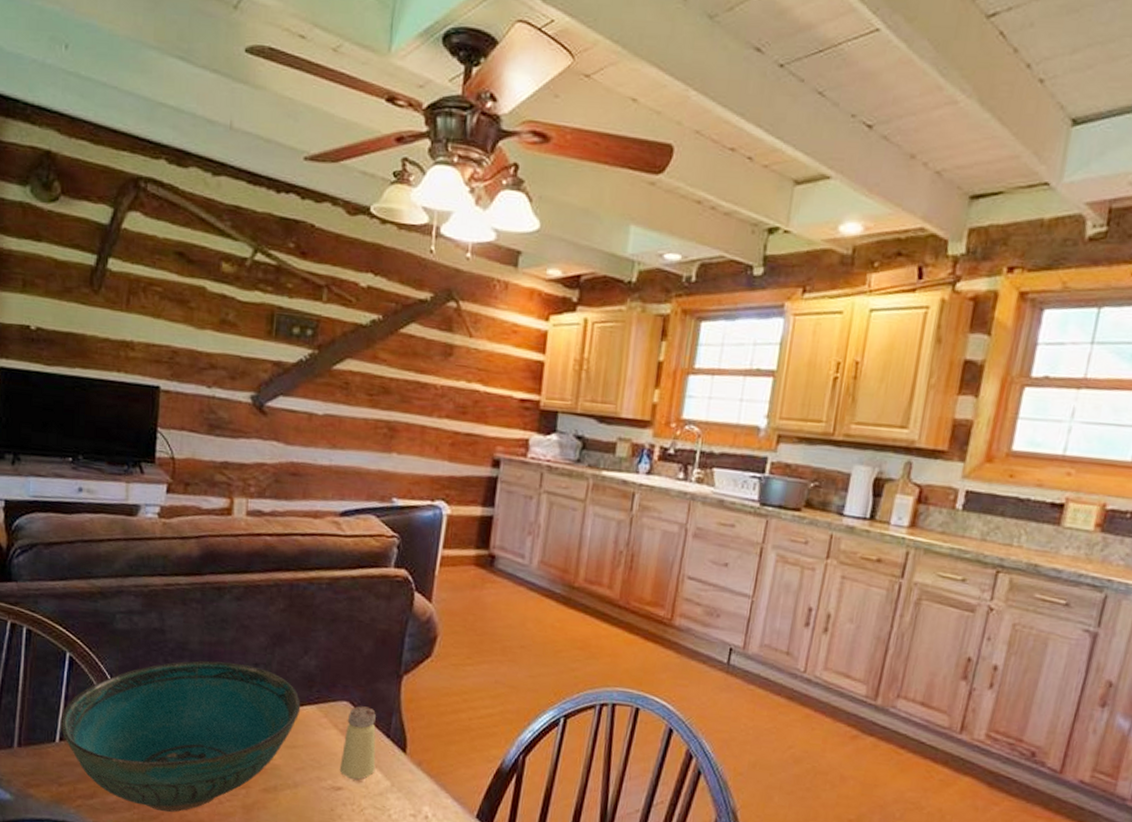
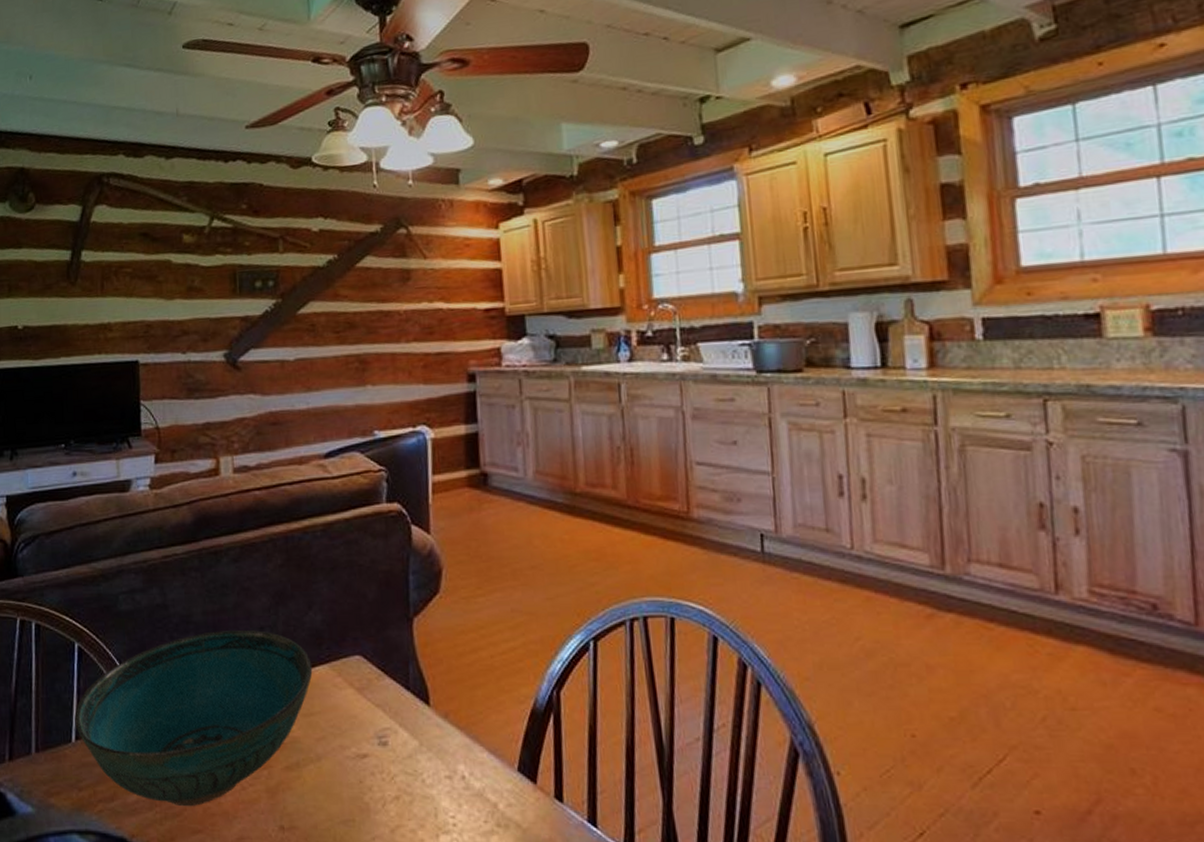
saltshaker: present [339,706,377,780] -> none [362,658,400,742]

